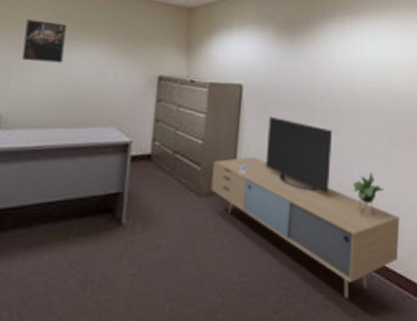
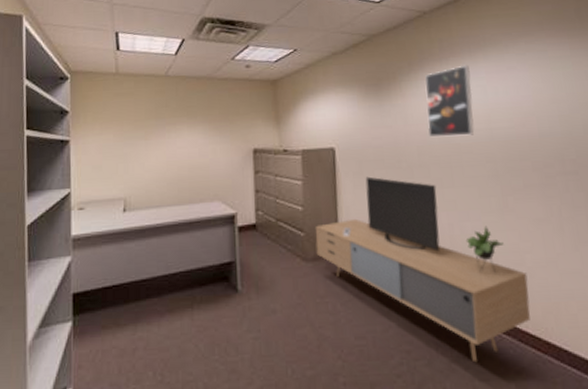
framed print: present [22,19,67,63] -> none [135,111,169,149]
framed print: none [332,21,375,87] -> present [425,64,475,137]

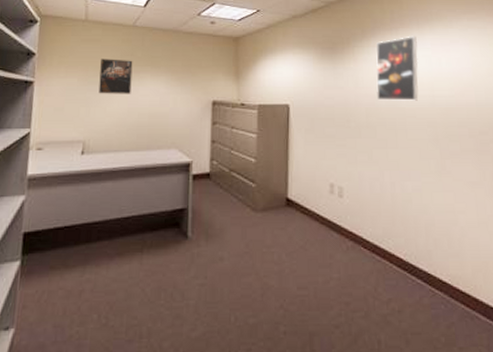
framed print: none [135,111,169,149] -> present [98,59,133,94]
media console: present [315,176,531,363] -> none [266,133,462,316]

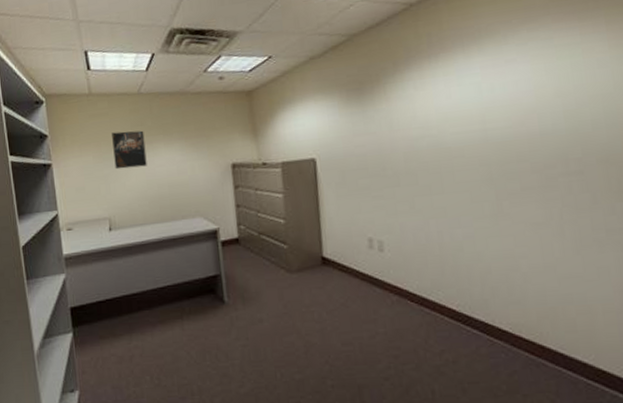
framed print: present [376,35,419,101] -> none [412,60,467,142]

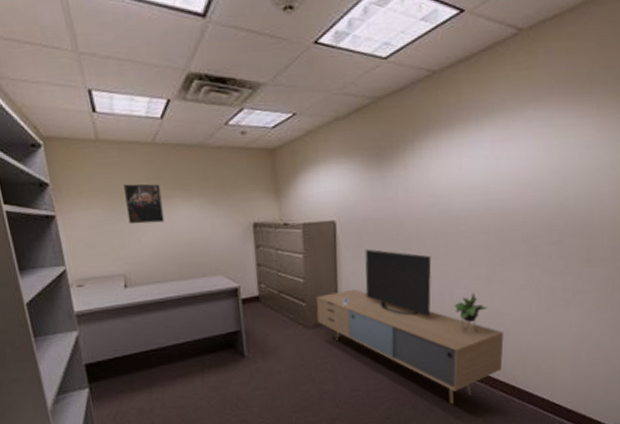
media console: none [298,186,525,366] -> present [316,249,504,405]

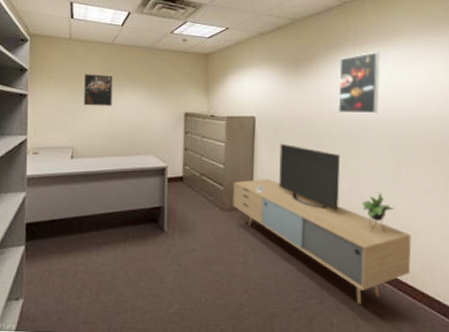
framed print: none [428,132,475,210] -> present [338,51,380,114]

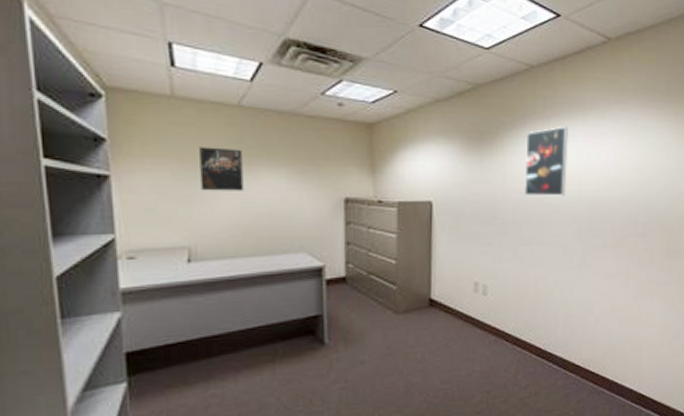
media console: present [233,143,412,305] -> none [407,232,594,397]

